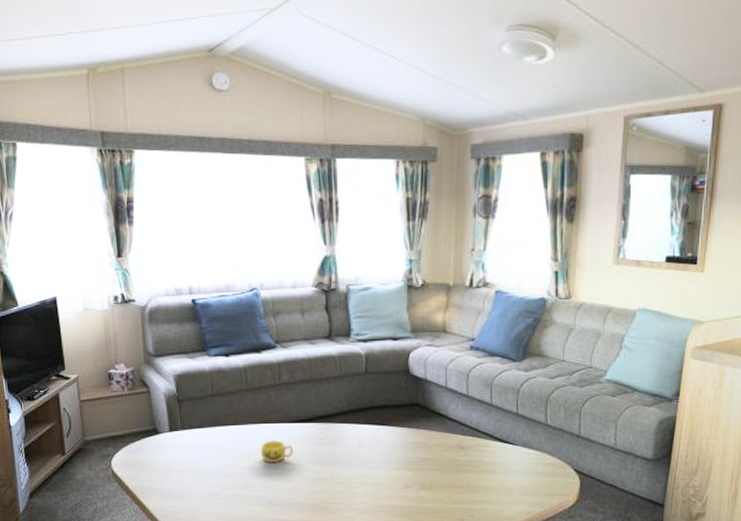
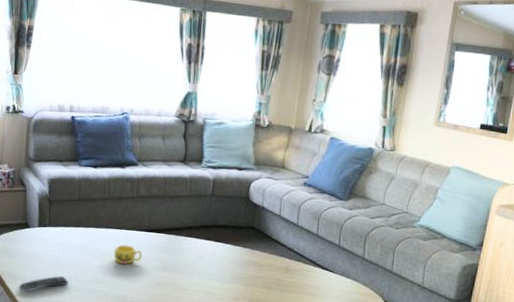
remote control: none [155,485,212,506] -> present [18,276,68,291]

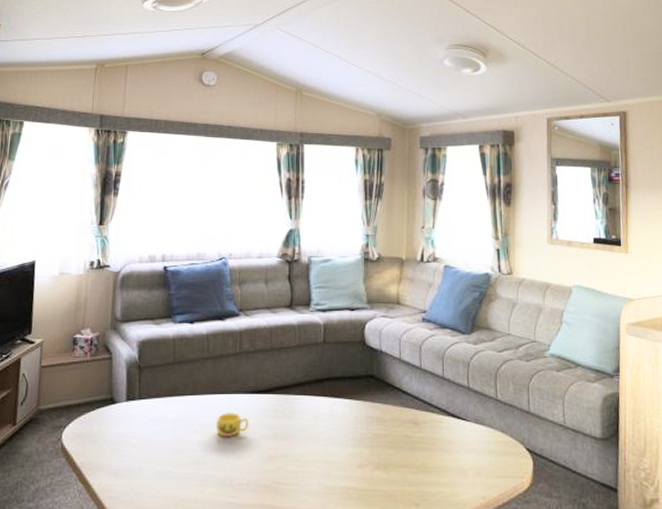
remote control: present [18,276,68,291] -> none [101,461,162,486]

